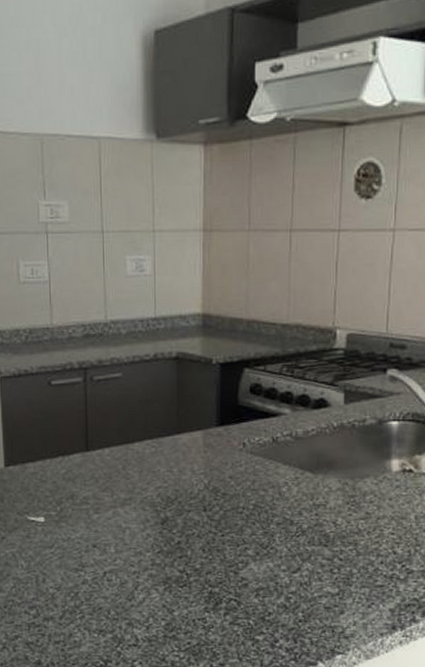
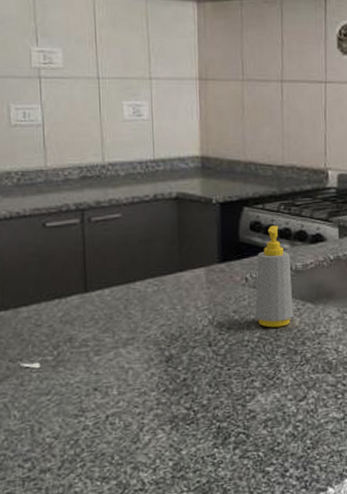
soap bottle: none [252,389,291,496] -> present [255,226,294,328]

